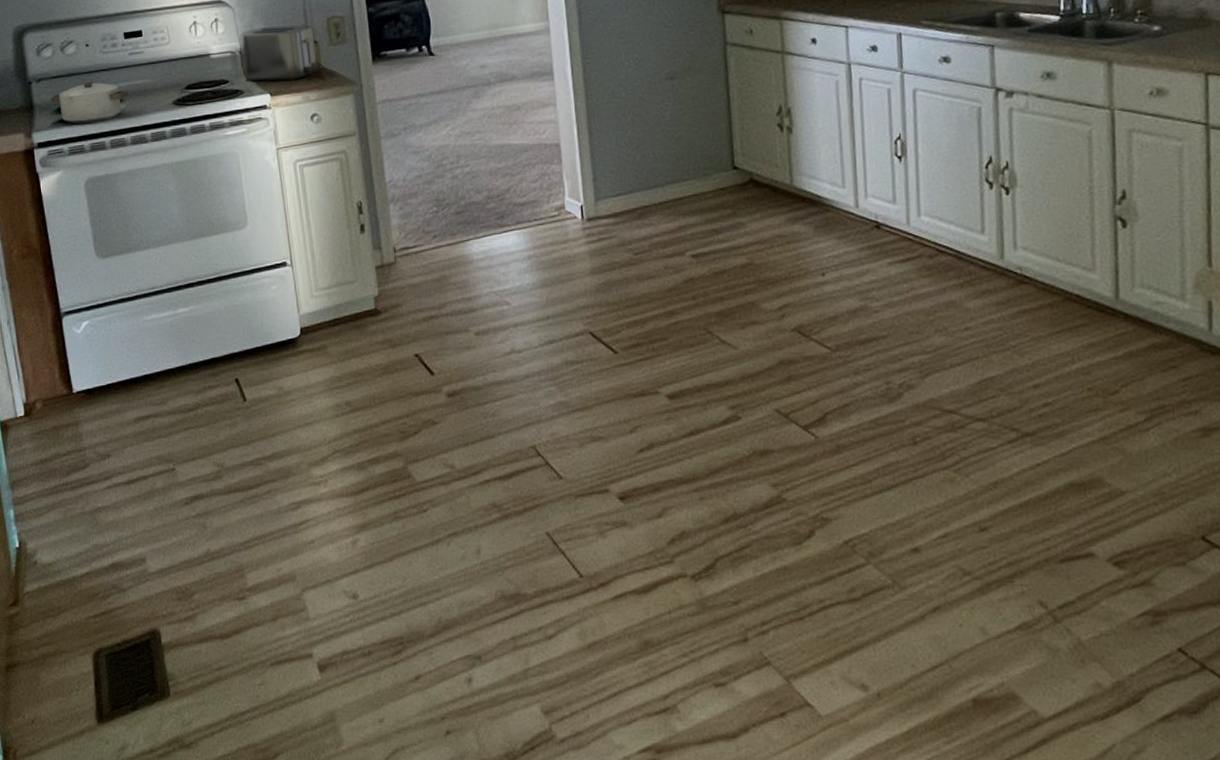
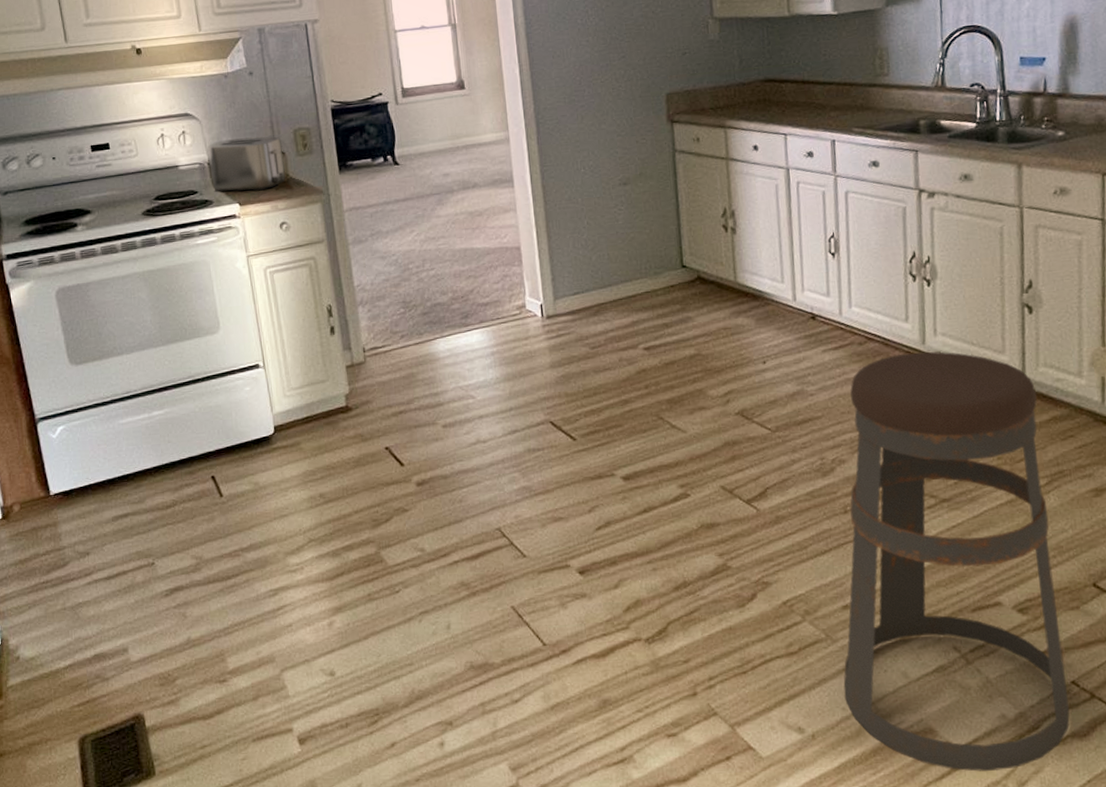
cooking pot: present [51,80,129,125] -> none [18,192,98,236]
bar stool: none [912,267,1177,748] -> present [843,351,1070,772]

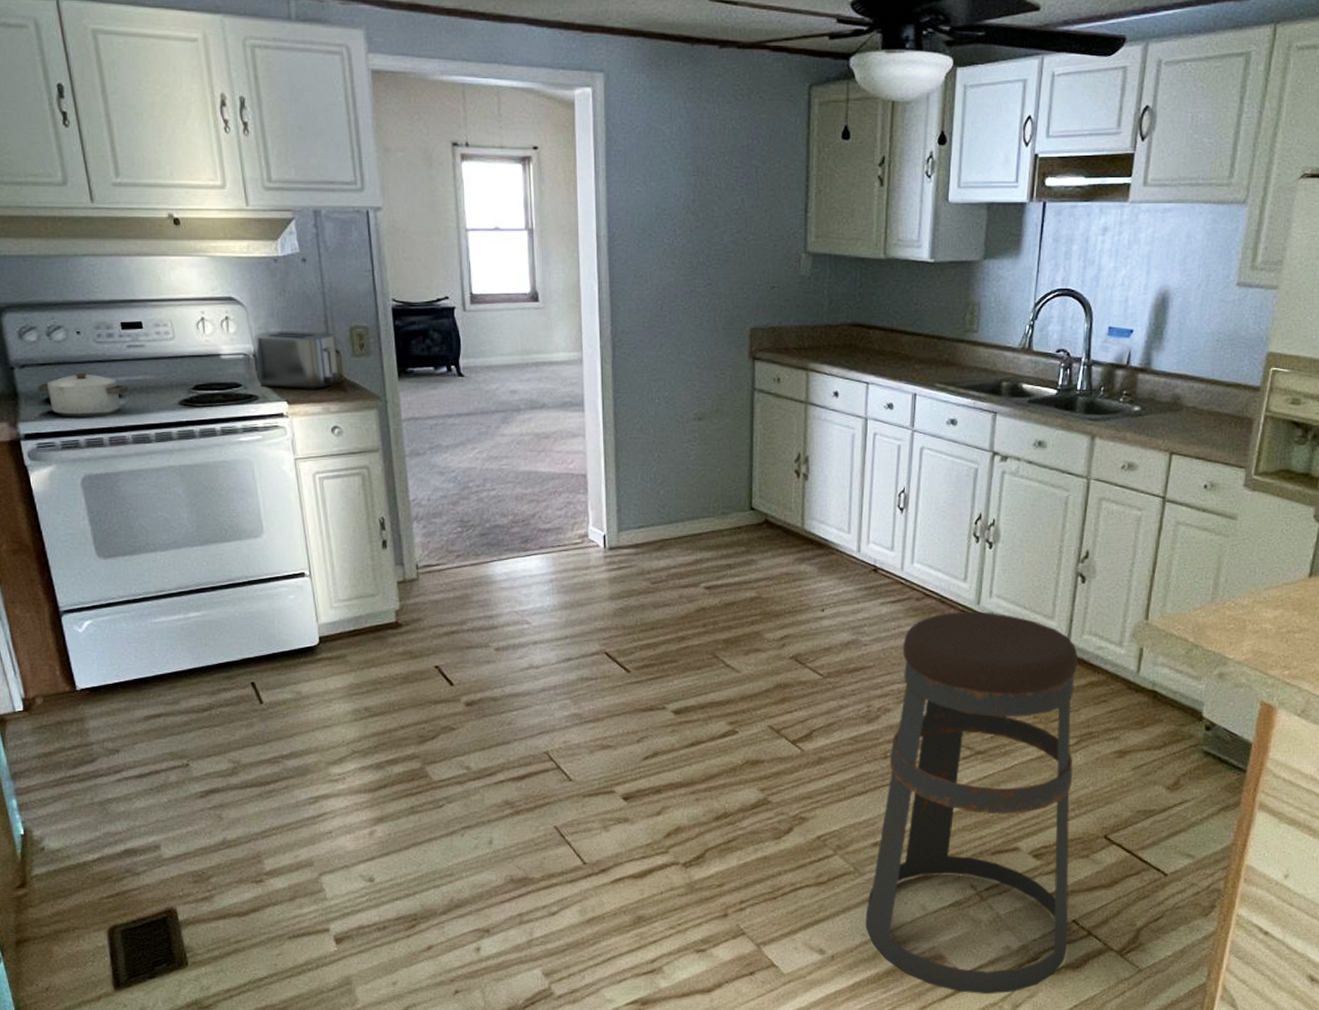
cooking pot: none [18,192,98,236] -> present [38,371,129,418]

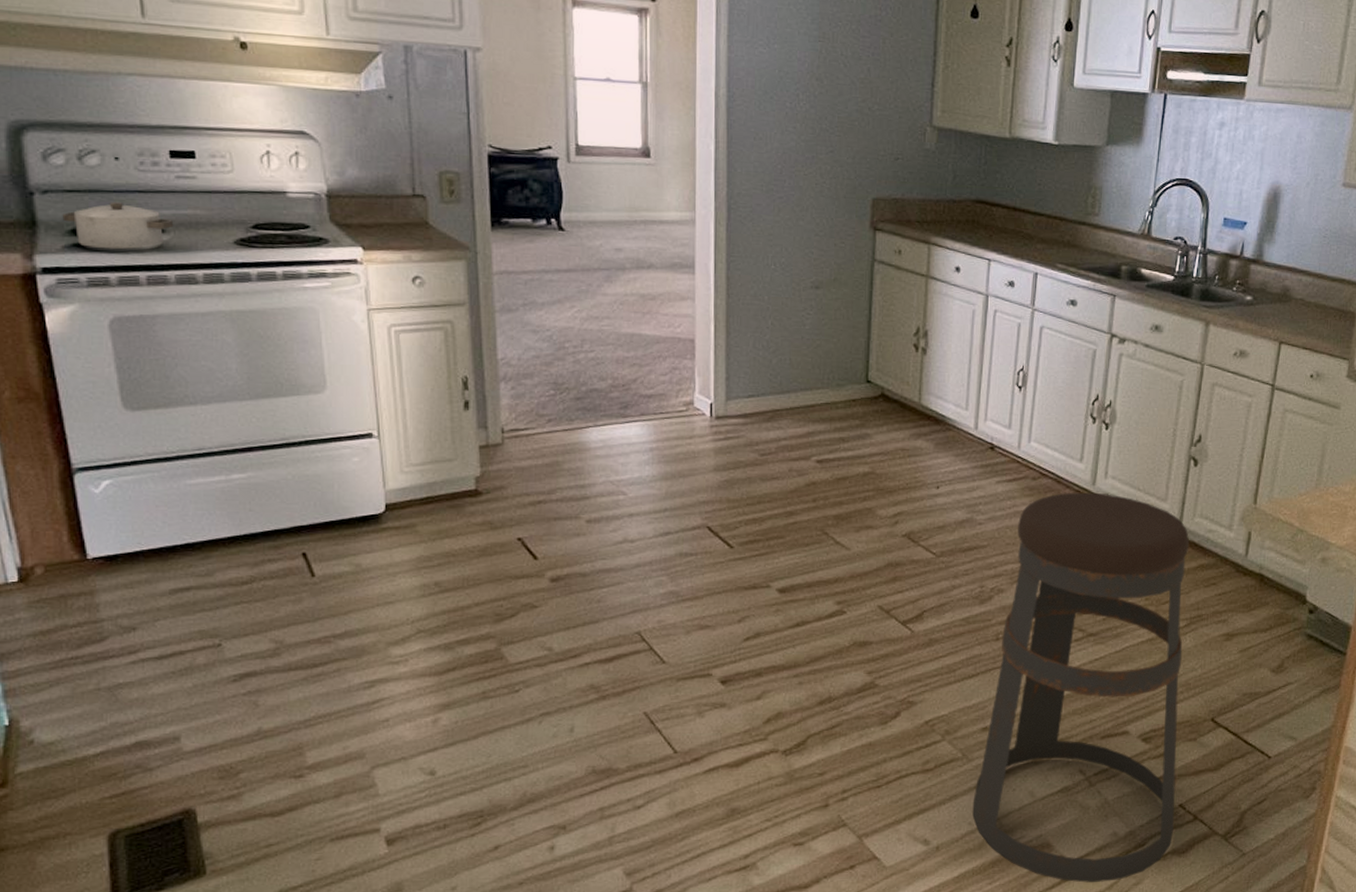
toaster: present [253,331,339,390] -> none [326,170,424,237]

